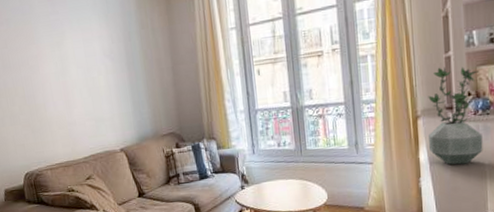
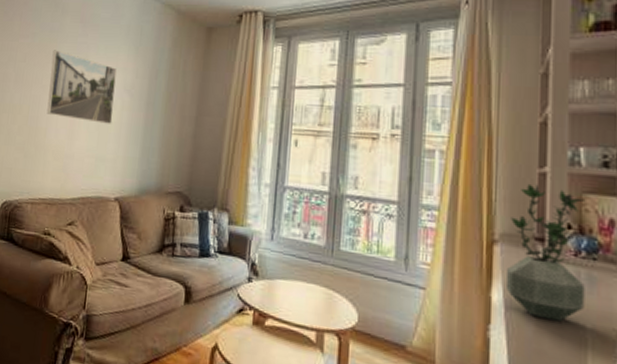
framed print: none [30,31,102,92] -> present [46,50,117,124]

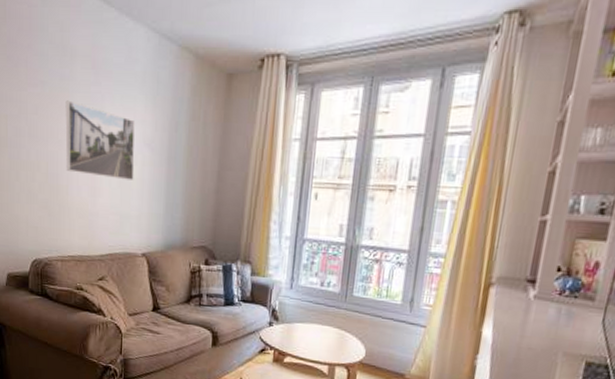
potted plant: present [505,183,585,322] -> none [495,231,577,350]

